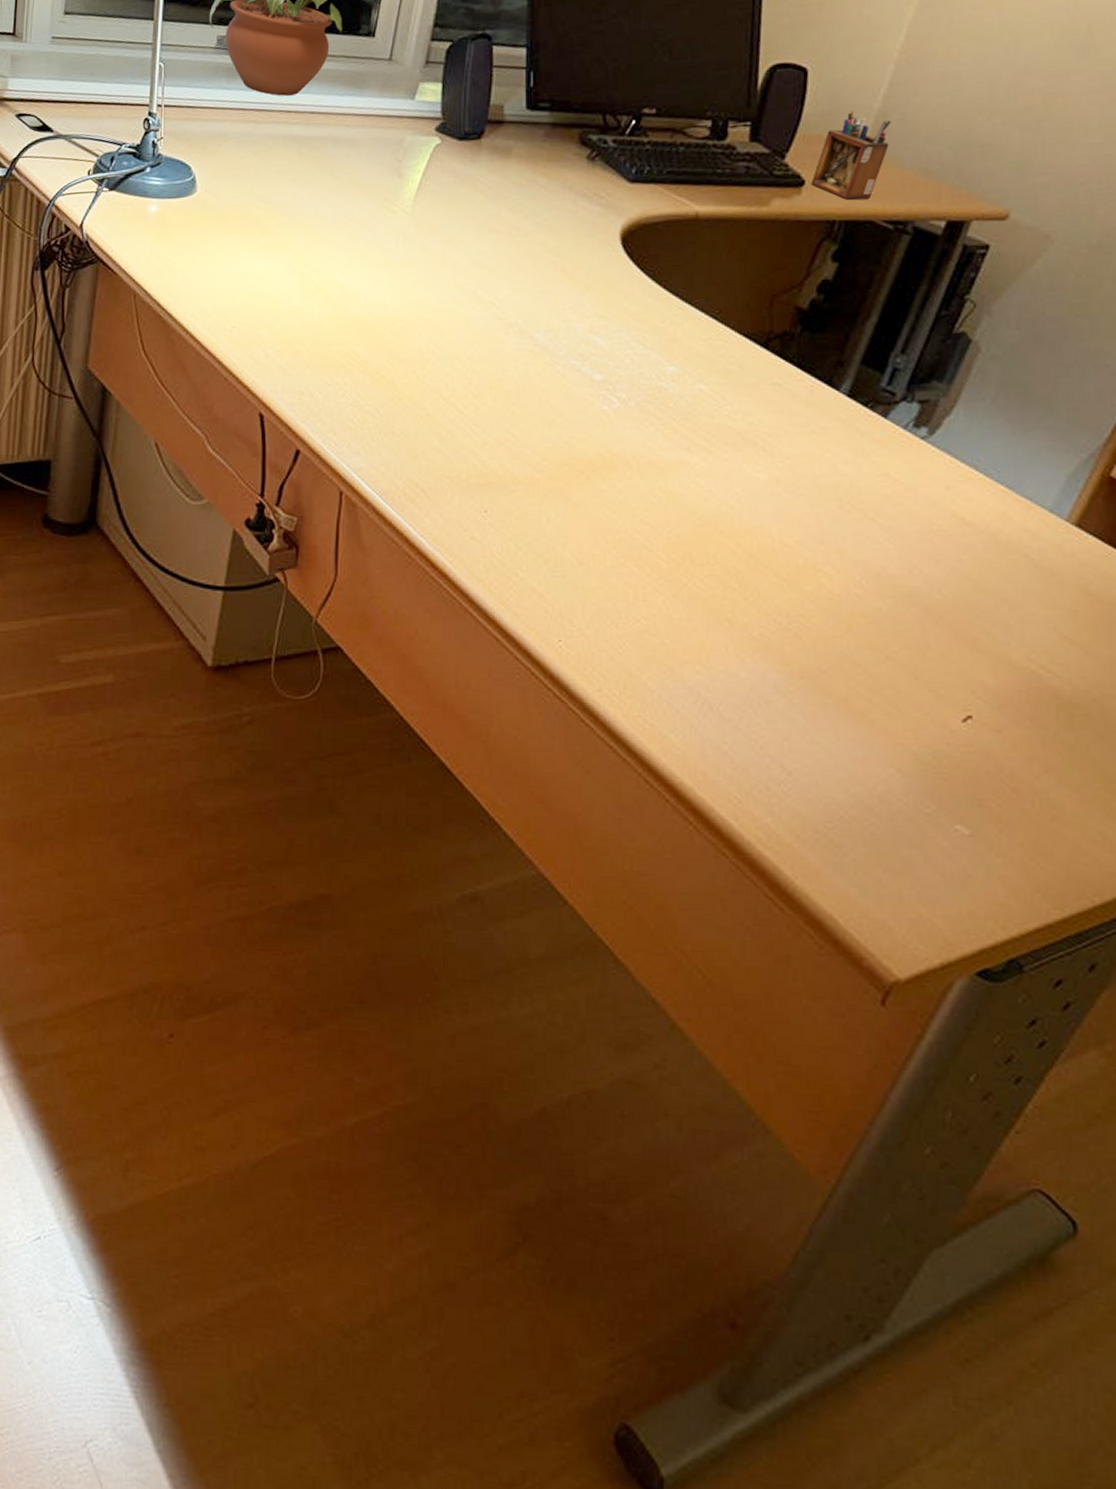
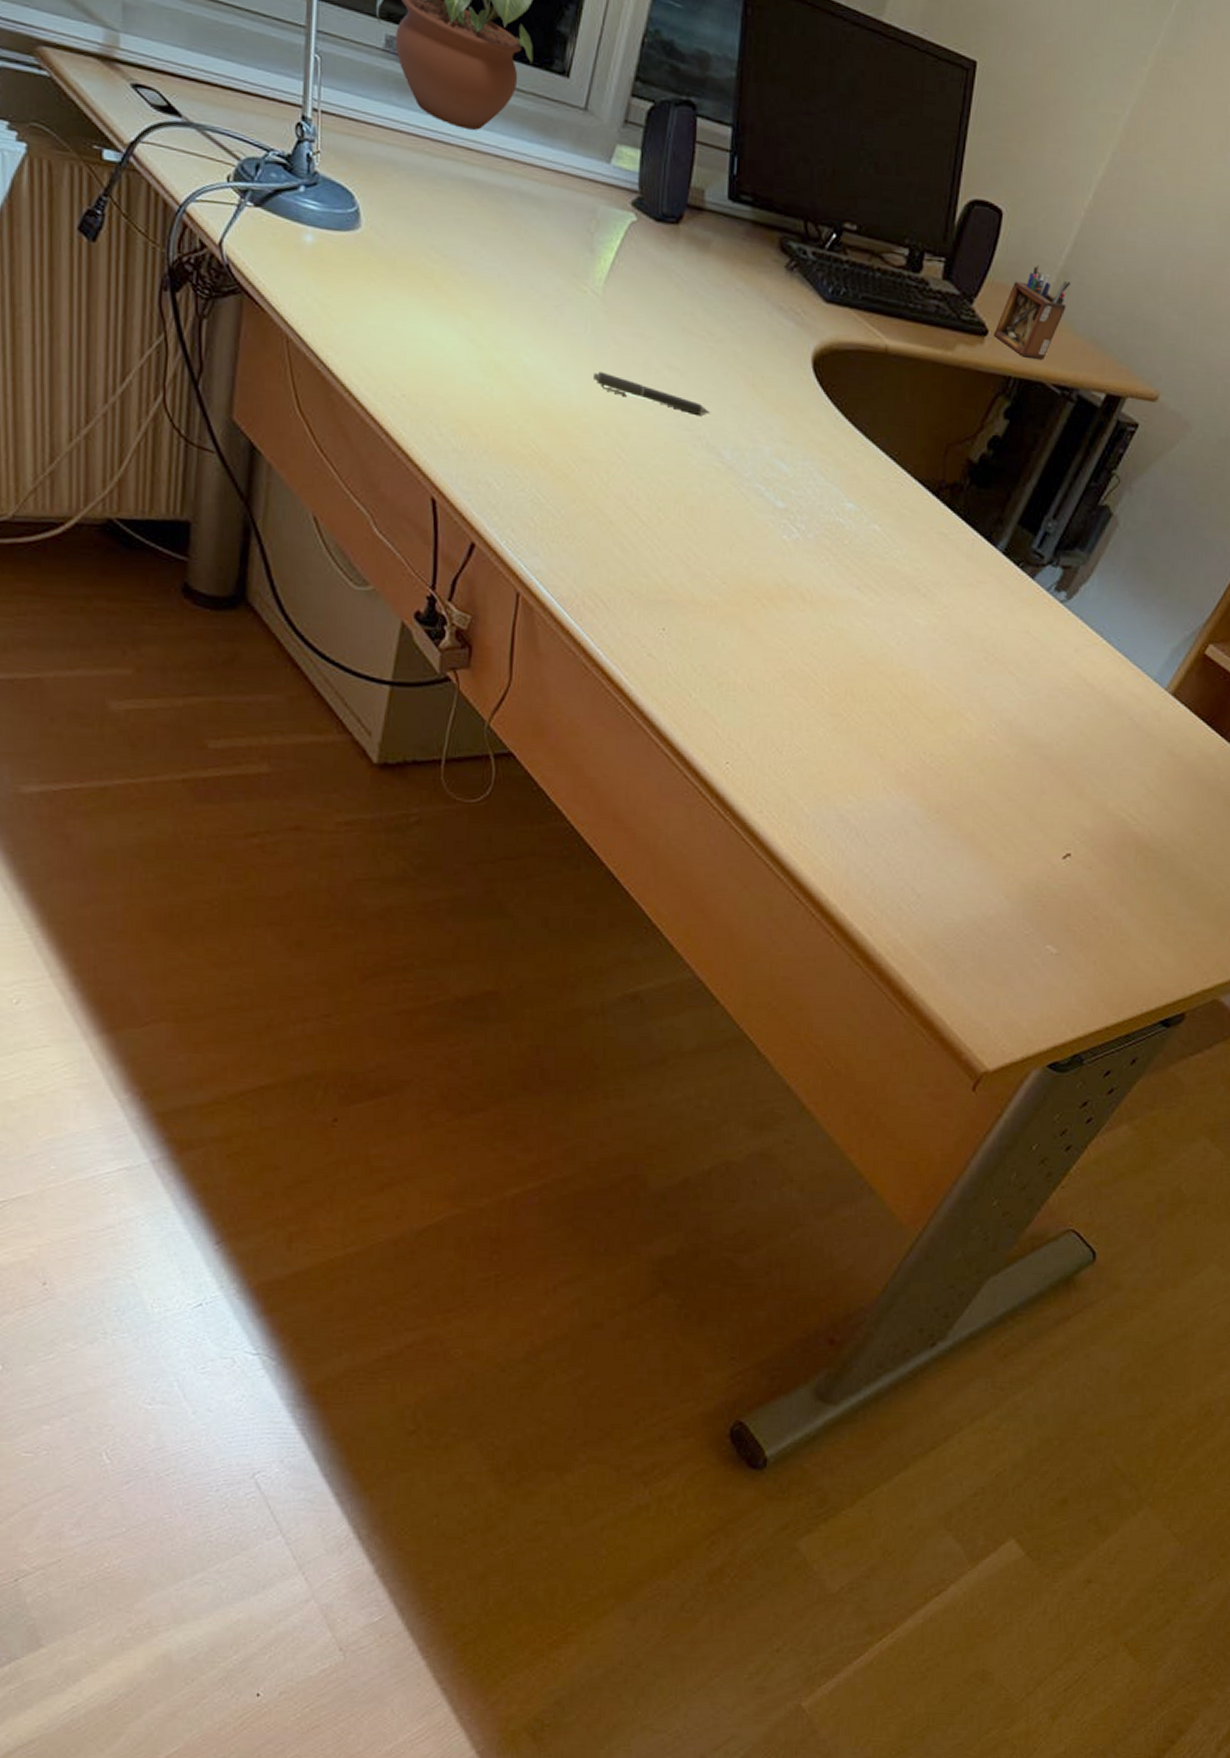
pen: none [405,279,522,305] -> present [592,371,711,415]

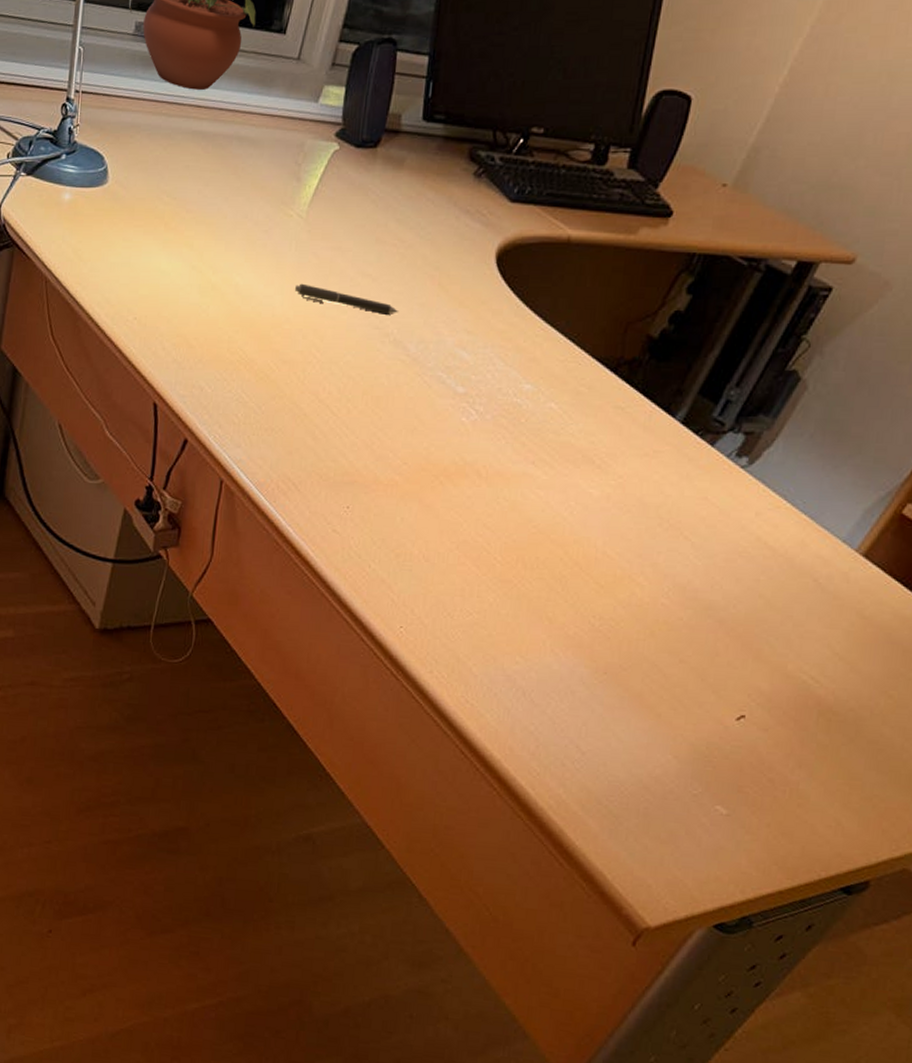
desk organizer: present [993,265,1071,359] -> none [678,144,762,234]

